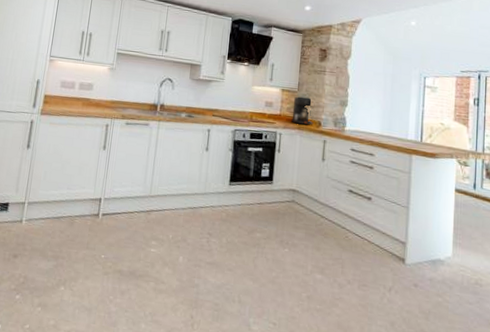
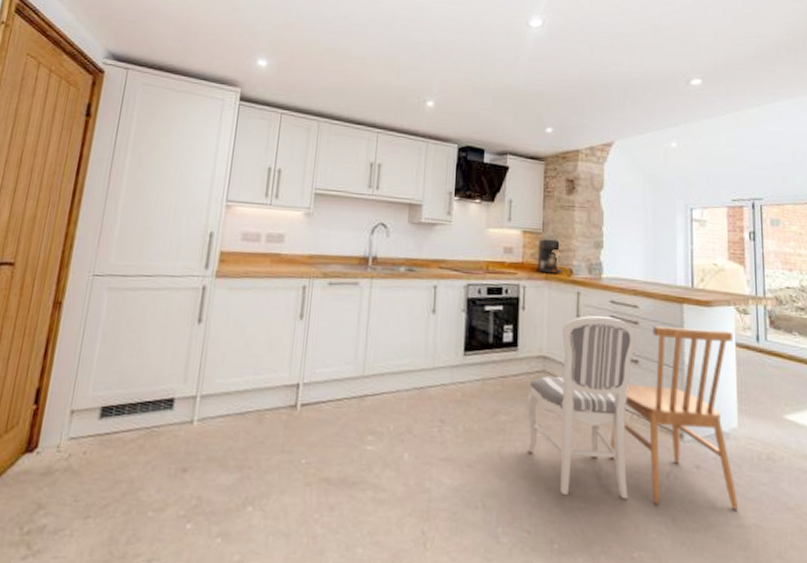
dining chair: none [276,159,371,306] -> present [527,316,636,500]
dining chair: none [344,171,454,322] -> present [611,326,738,510]

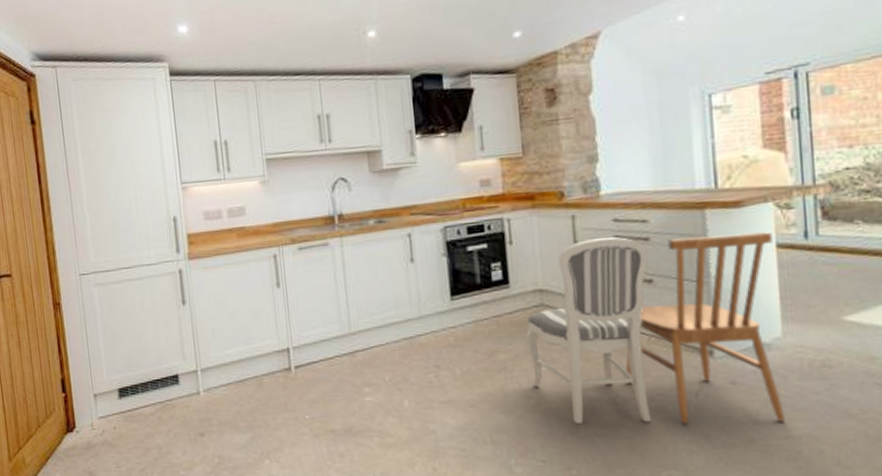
coffee maker: present [537,240,564,275] -> none [519,163,553,202]

